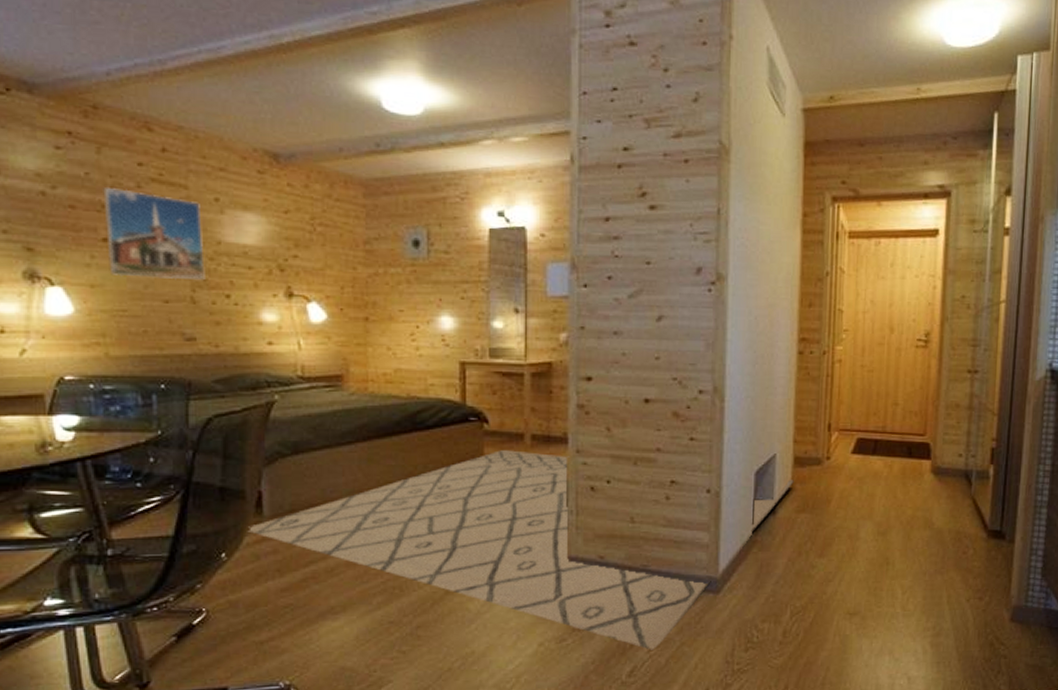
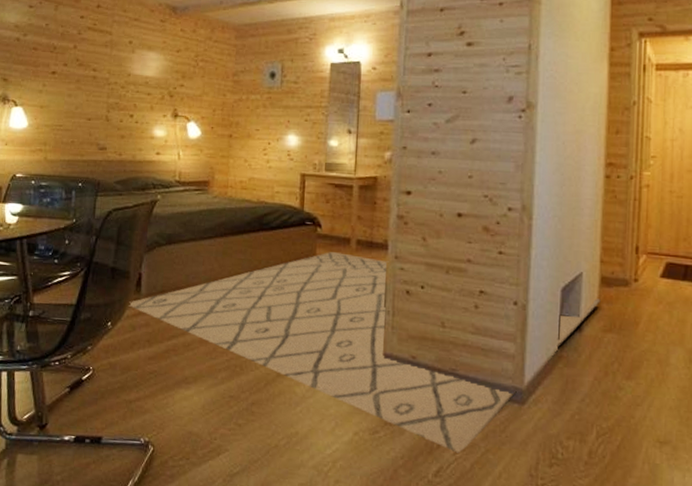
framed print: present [103,188,205,281] -> none [53,35,119,104]

